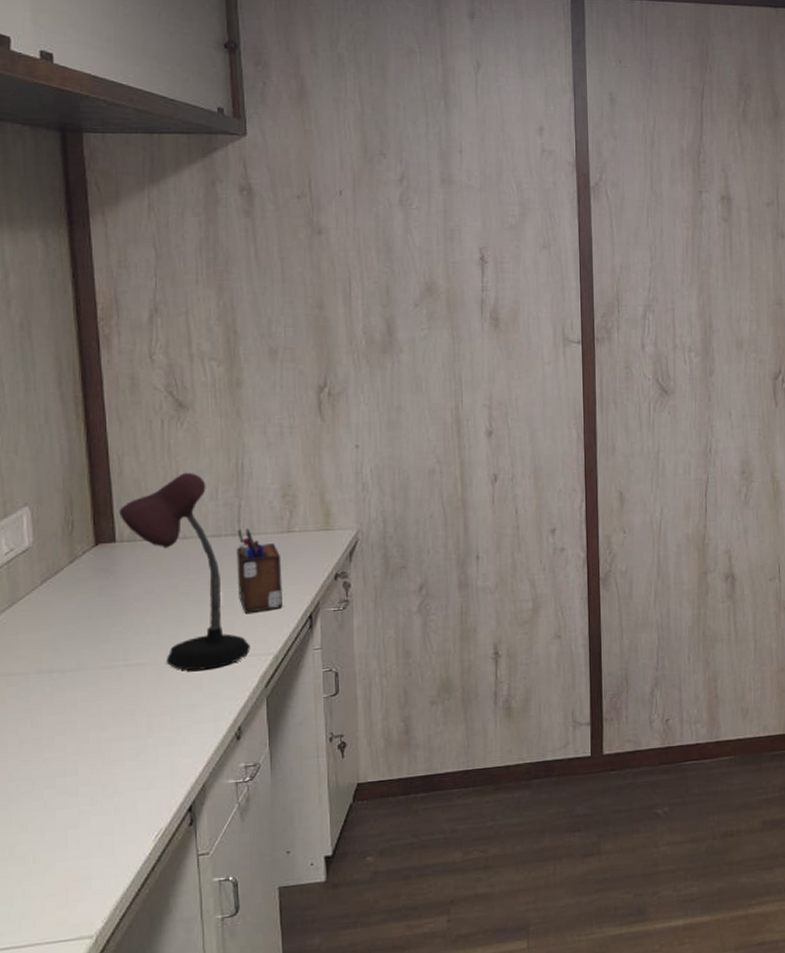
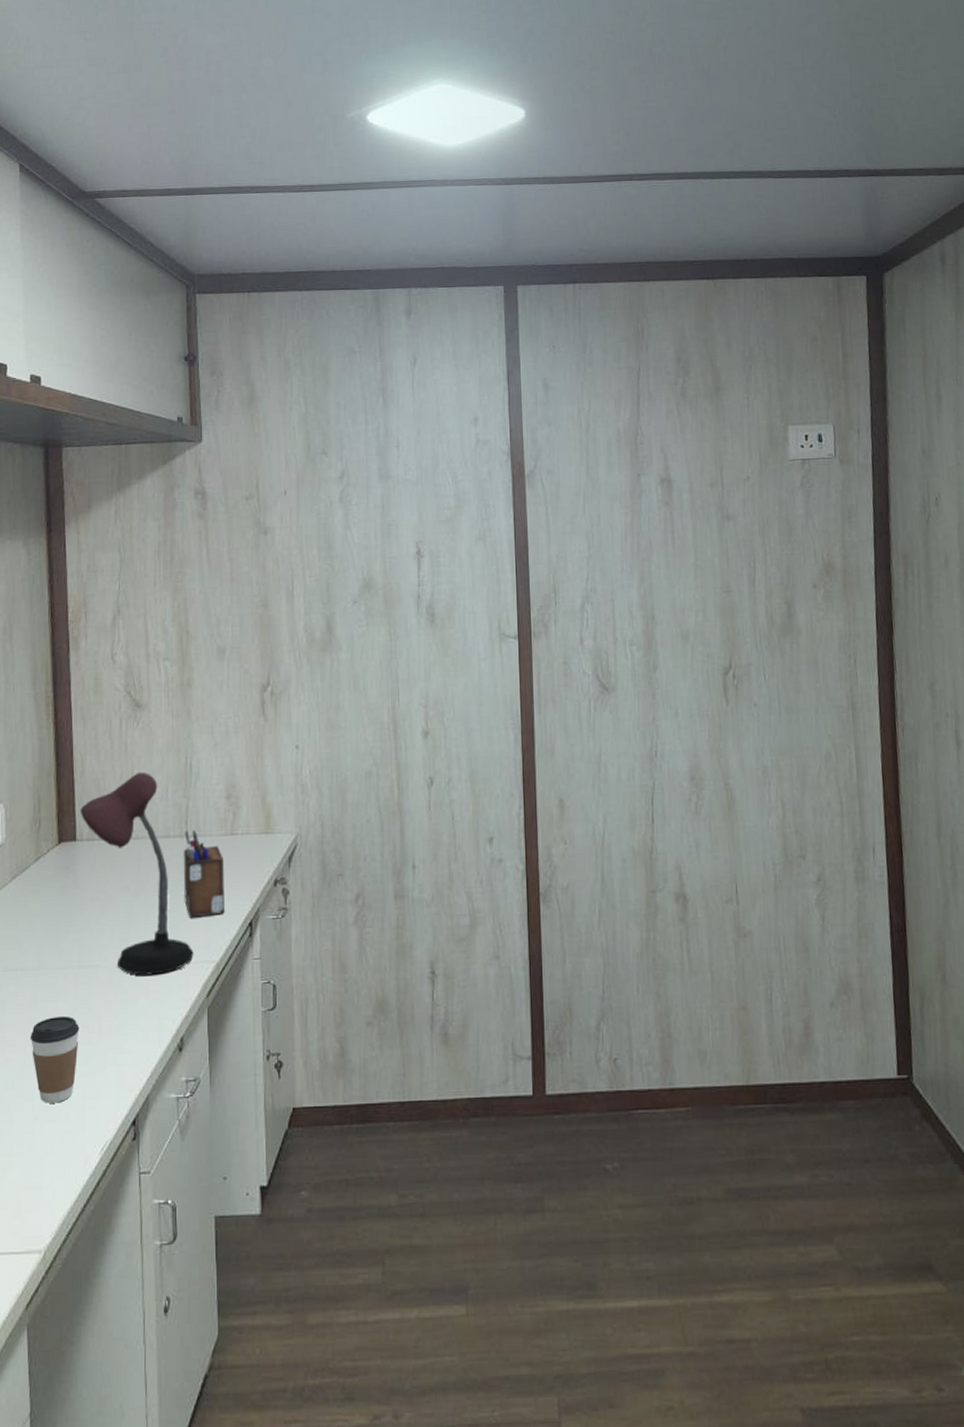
coffee cup: none [70,713,127,798] -> present [30,1015,80,1103]

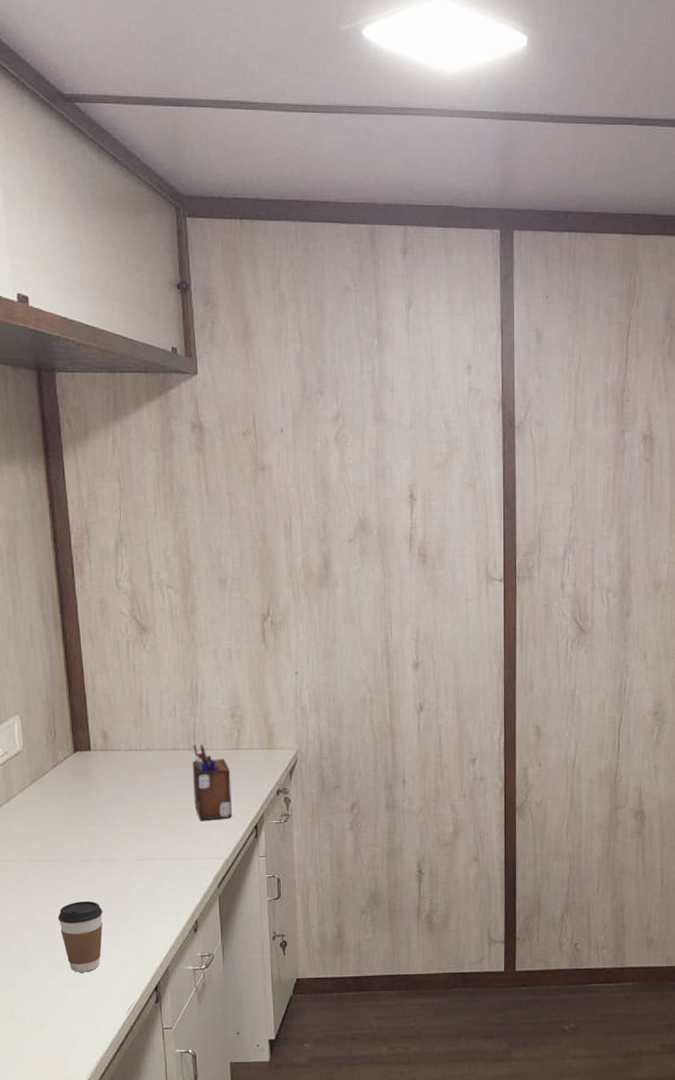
desk lamp: present [80,771,194,975] -> none [93,690,205,868]

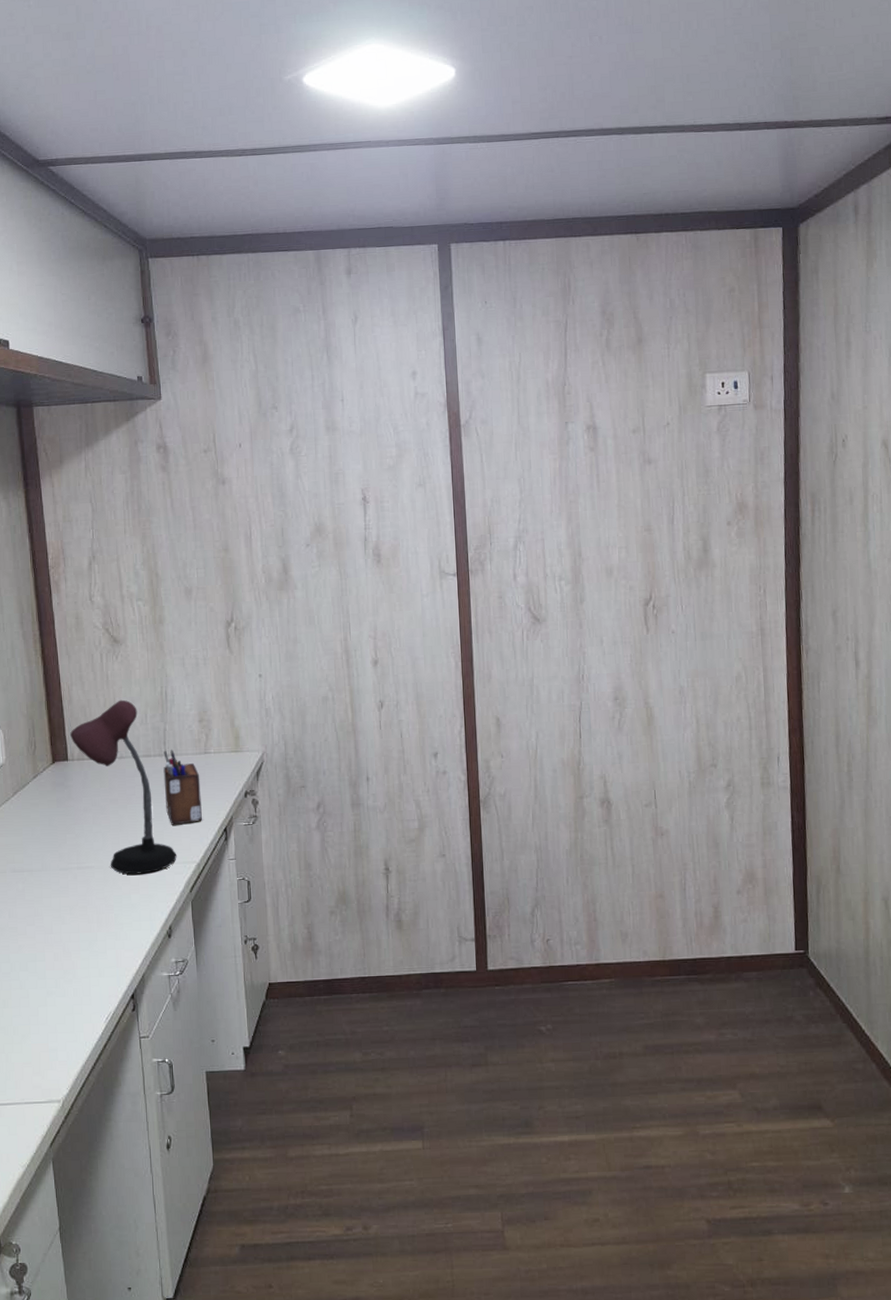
coffee cup: present [57,900,103,972] -> none [38,909,81,982]
desk lamp: none [93,690,205,868] -> present [70,699,177,875]

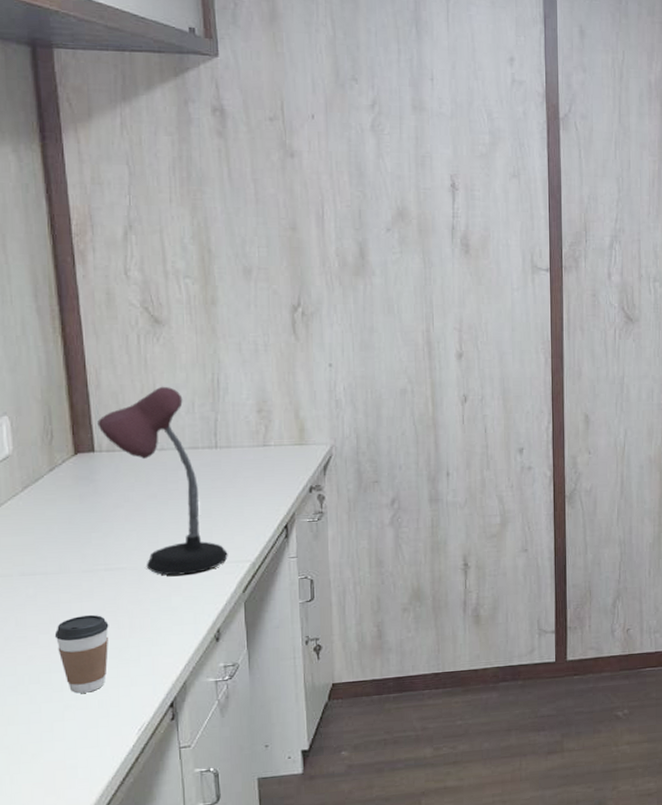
coffee cup: none [38,909,81,982] -> present [54,614,109,694]
desk organizer: present [163,749,202,825] -> none [213,440,259,522]

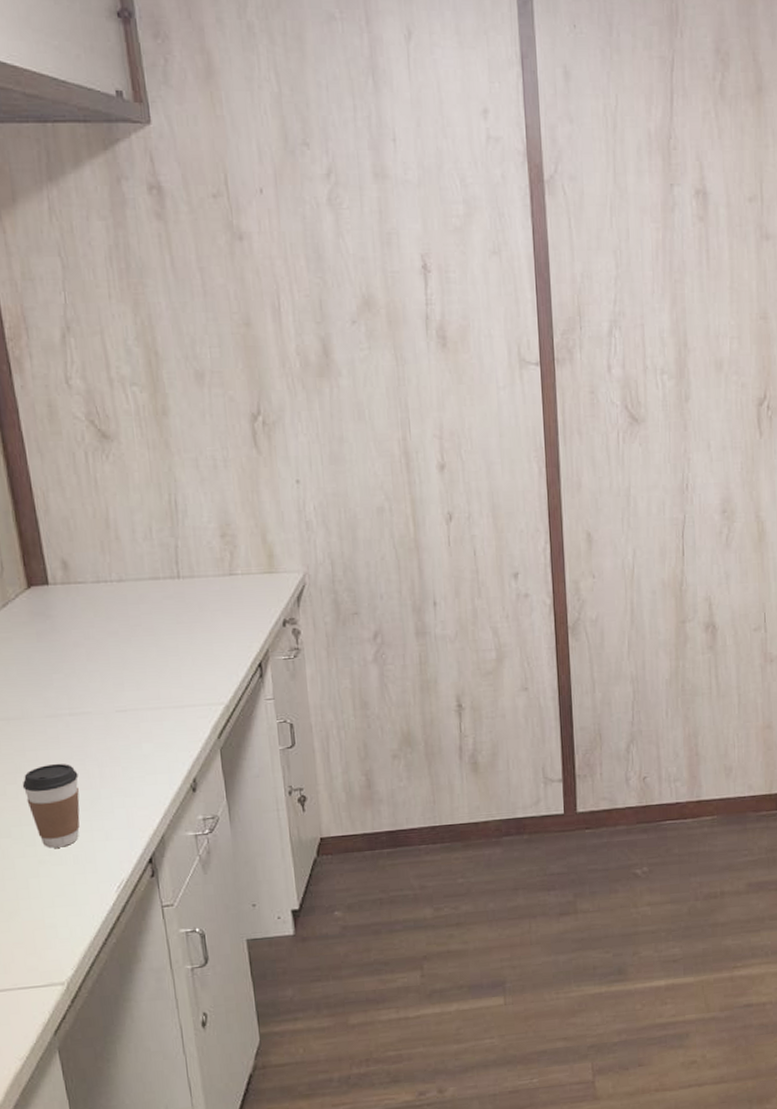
desk lamp: present [97,386,228,576] -> none [49,509,200,720]

